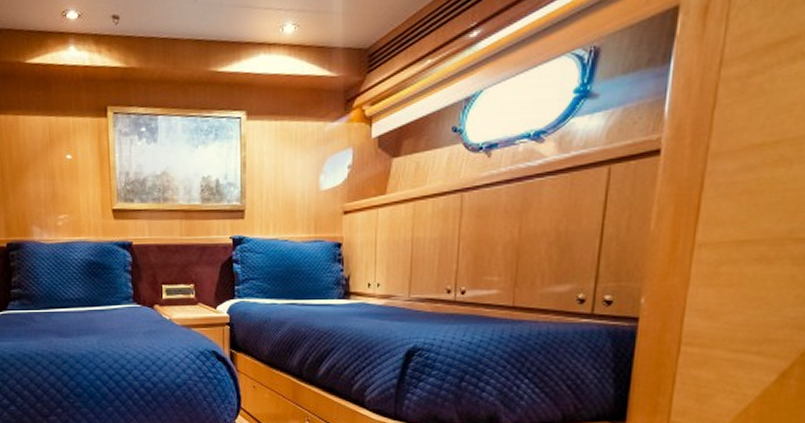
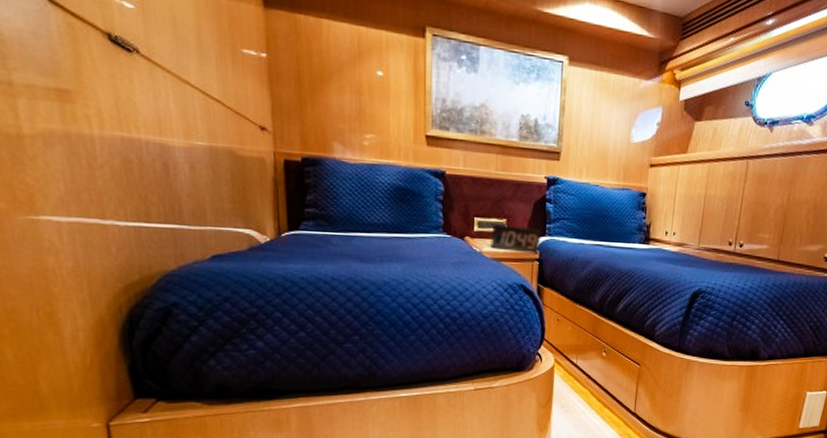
alarm clock: none [180,290,231,318] -> present [491,224,542,254]

